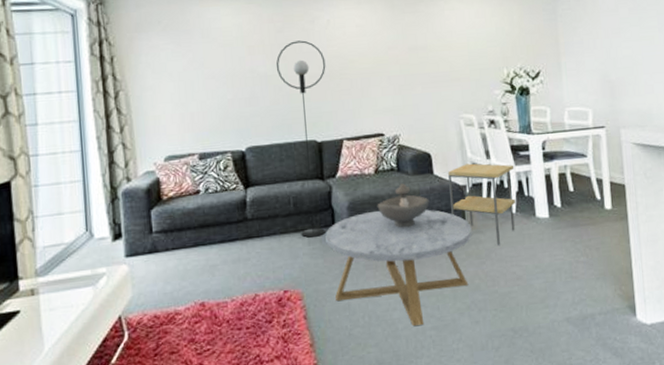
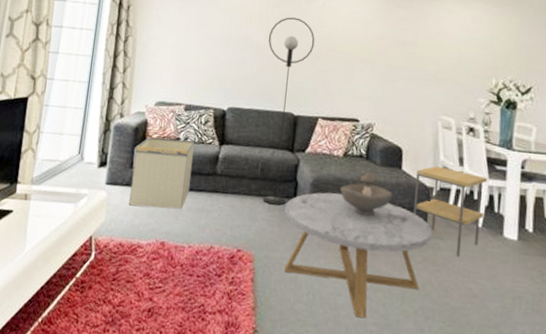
storage bin: none [151,190,221,274] -> present [128,137,195,210]

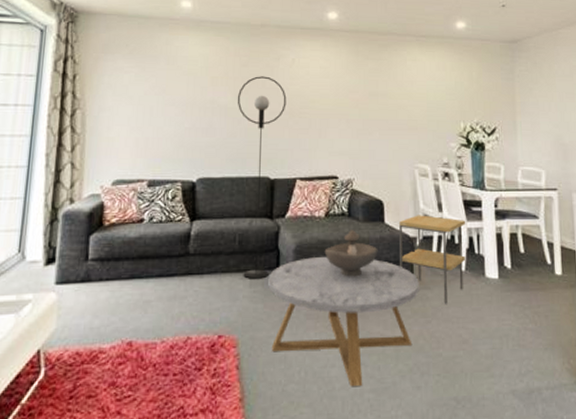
storage bin: present [128,137,195,210] -> none [85,221,162,305]

